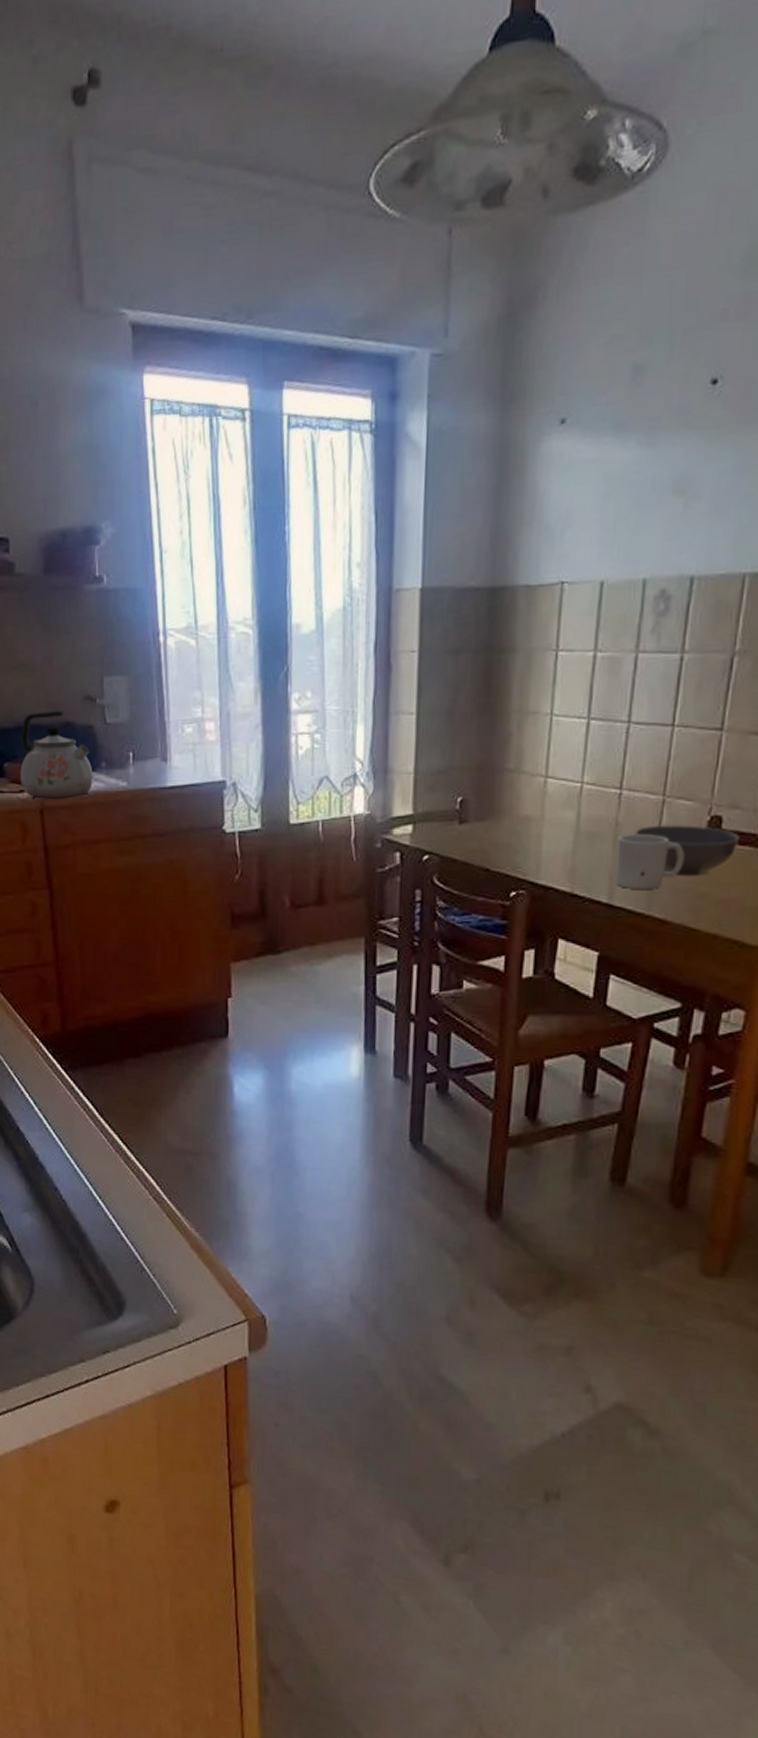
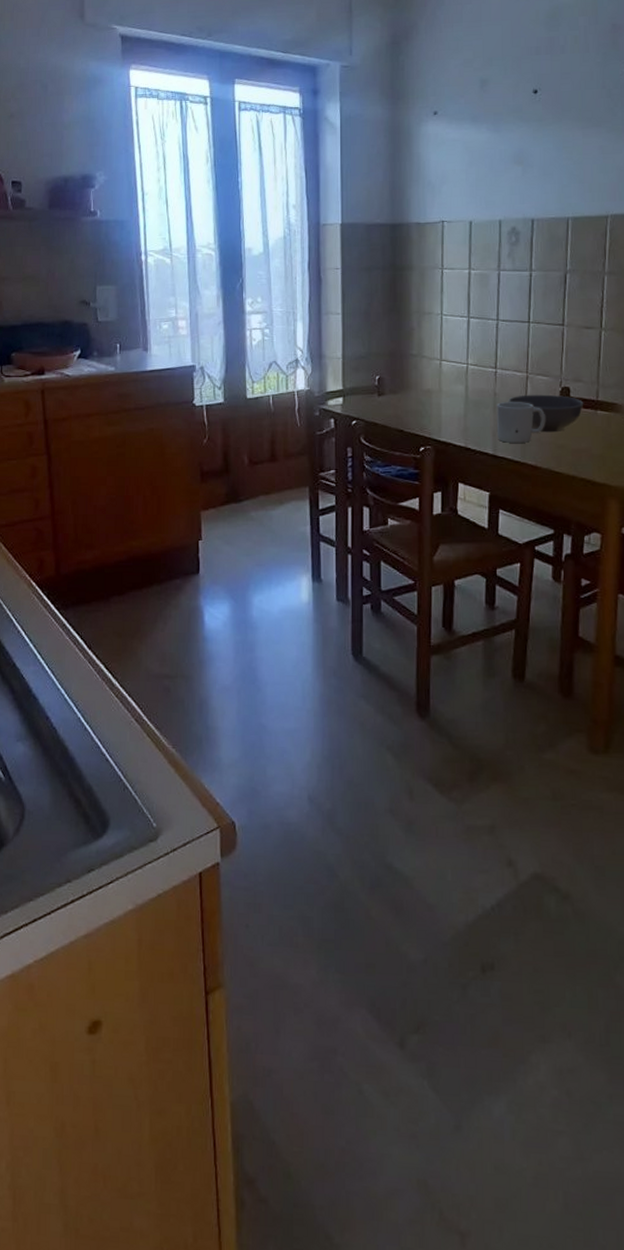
kettle: present [20,710,93,799] -> none [25,311,87,382]

